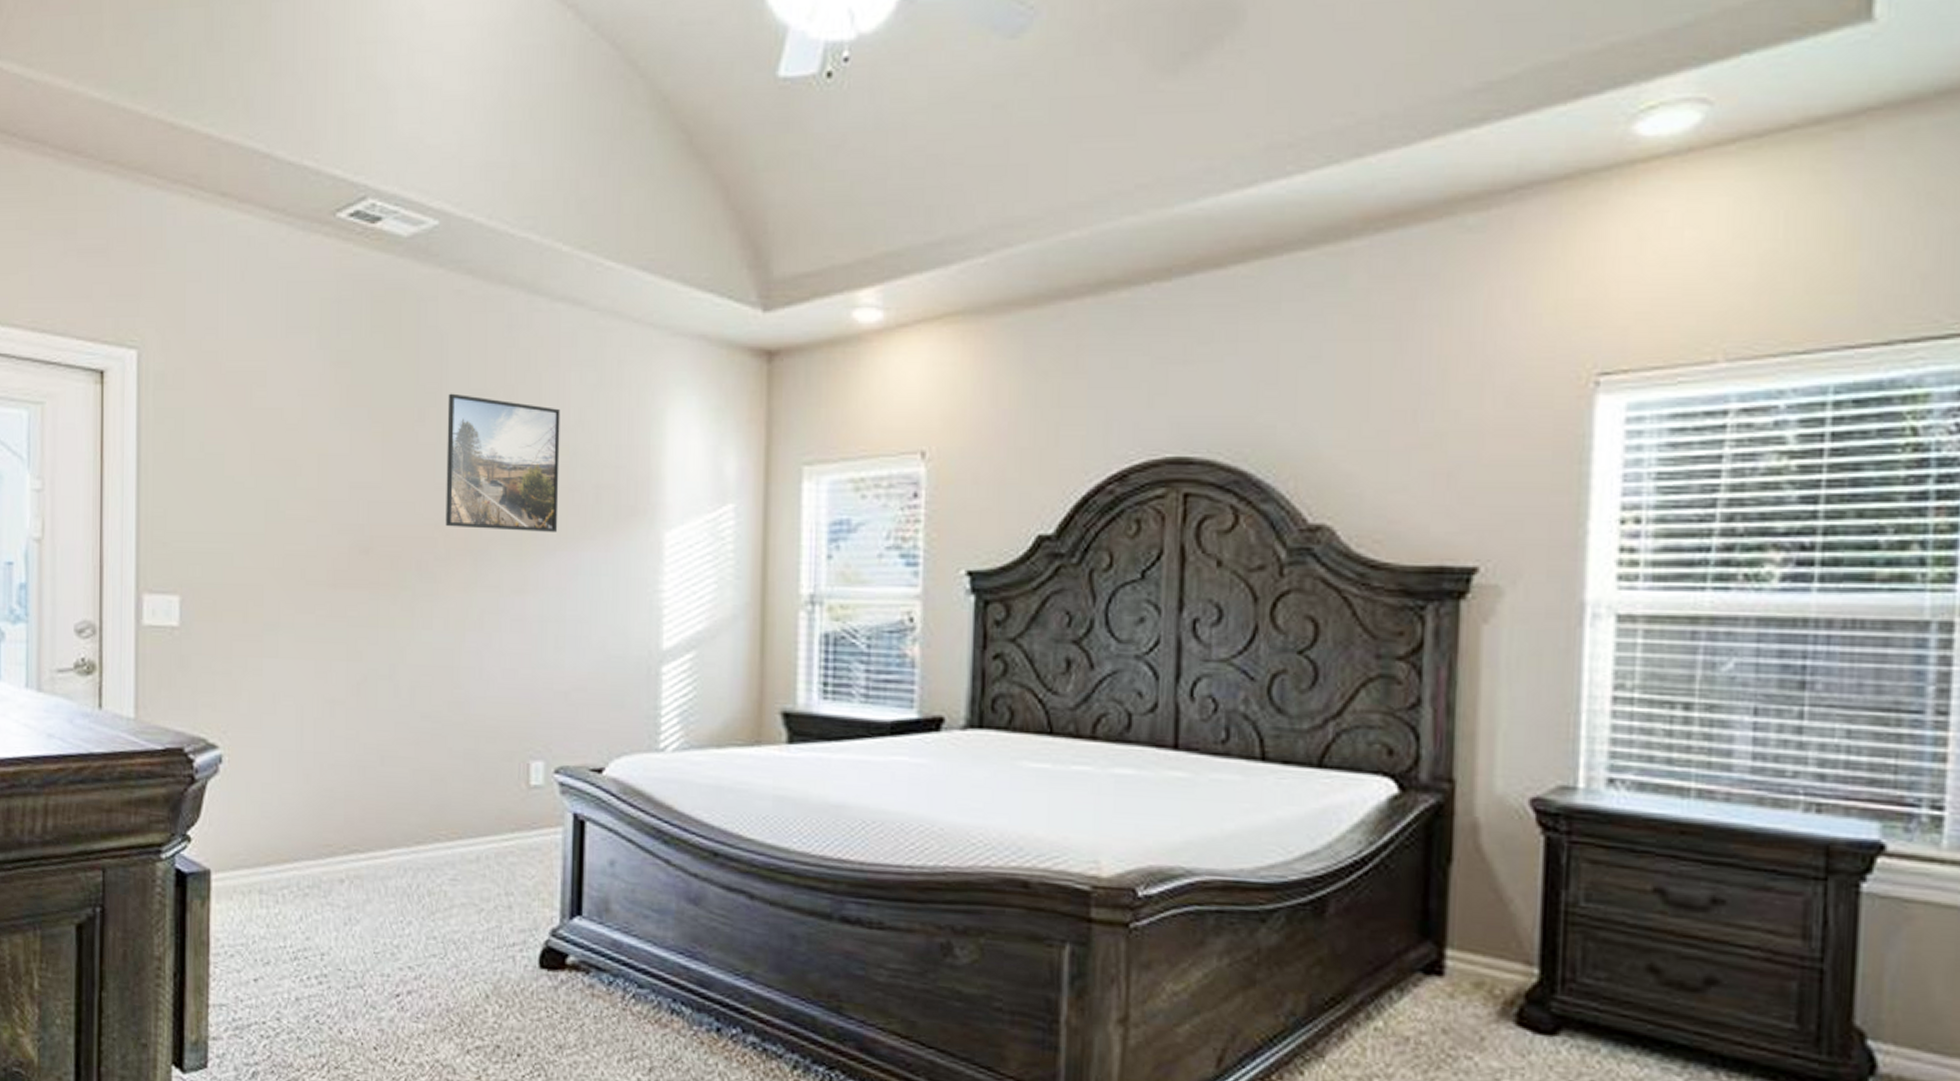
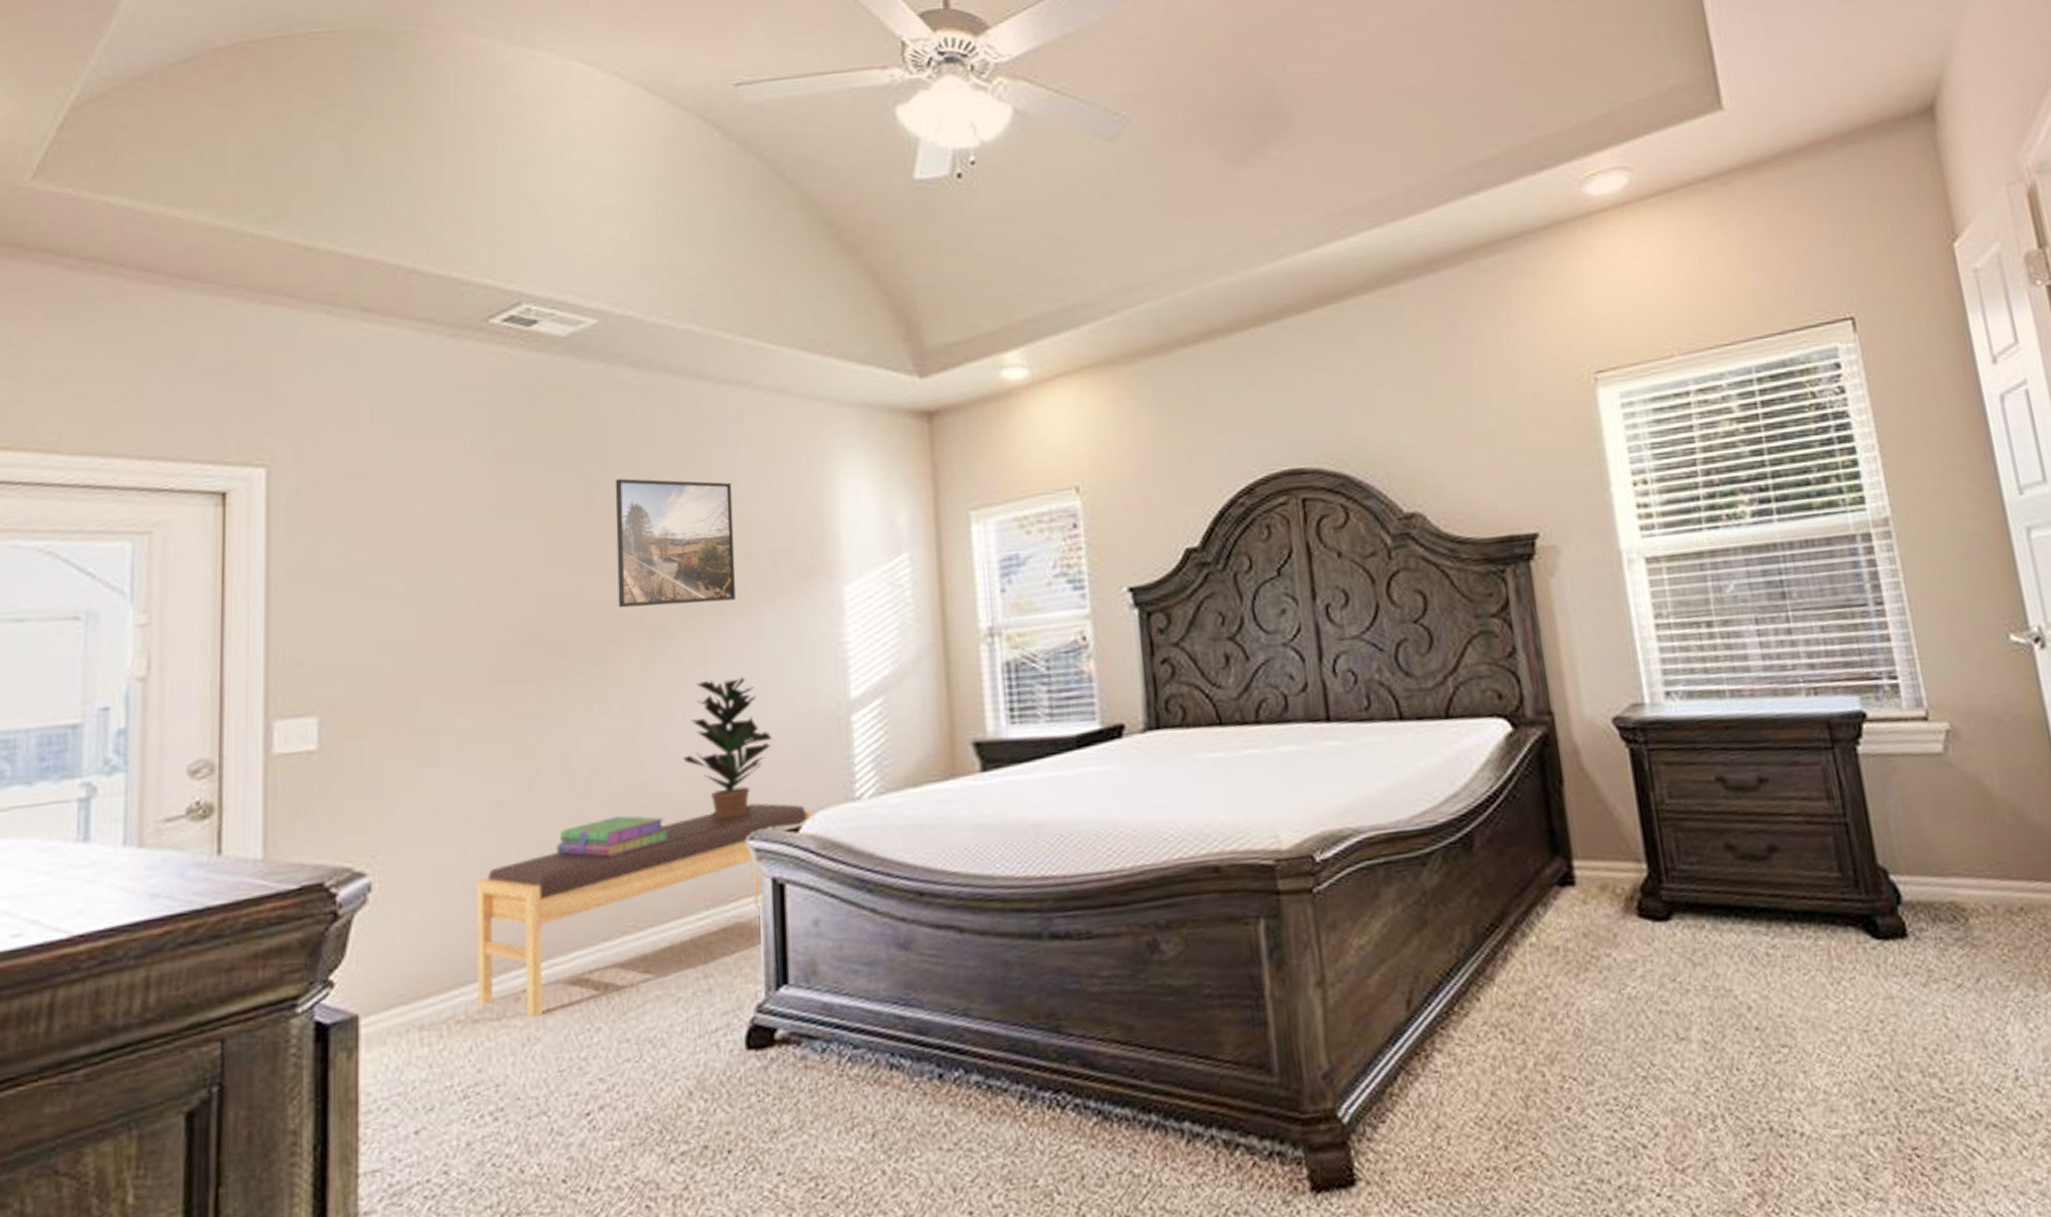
bench: none [308,737,617,902] -> present [476,802,814,1019]
stack of books: none [379,729,481,767] -> present [556,815,669,857]
potted plant: none [497,611,583,751] -> present [683,676,773,821]

